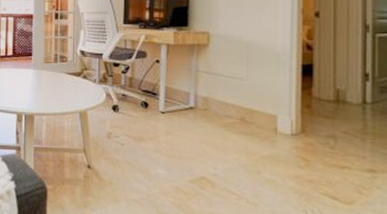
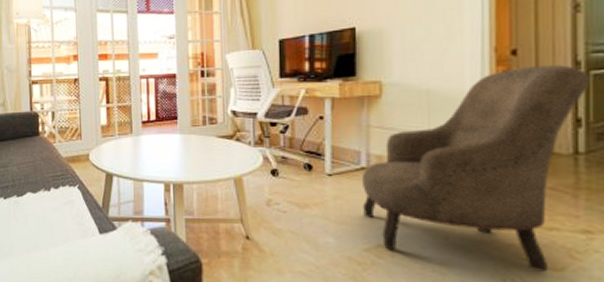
armchair: none [190,27,376,205] -> present [362,65,590,272]

